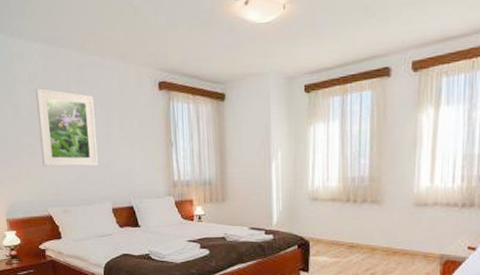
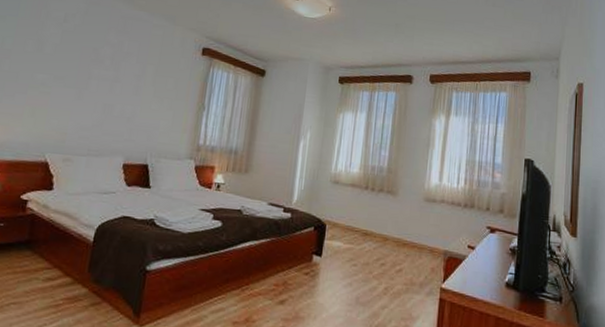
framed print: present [35,87,98,167] -> none [54,28,131,117]

